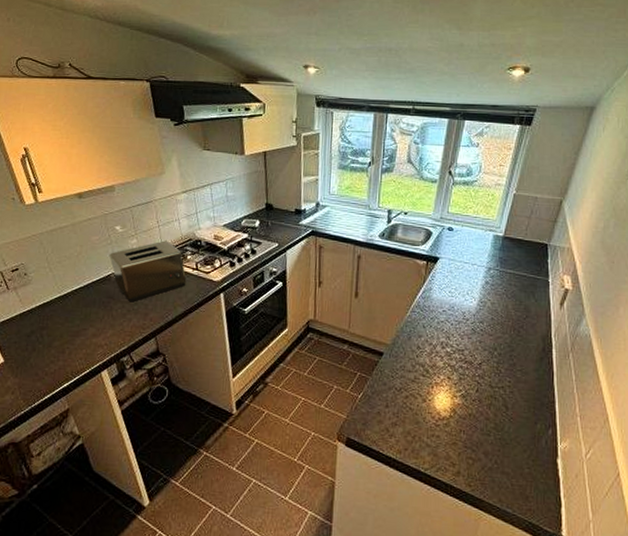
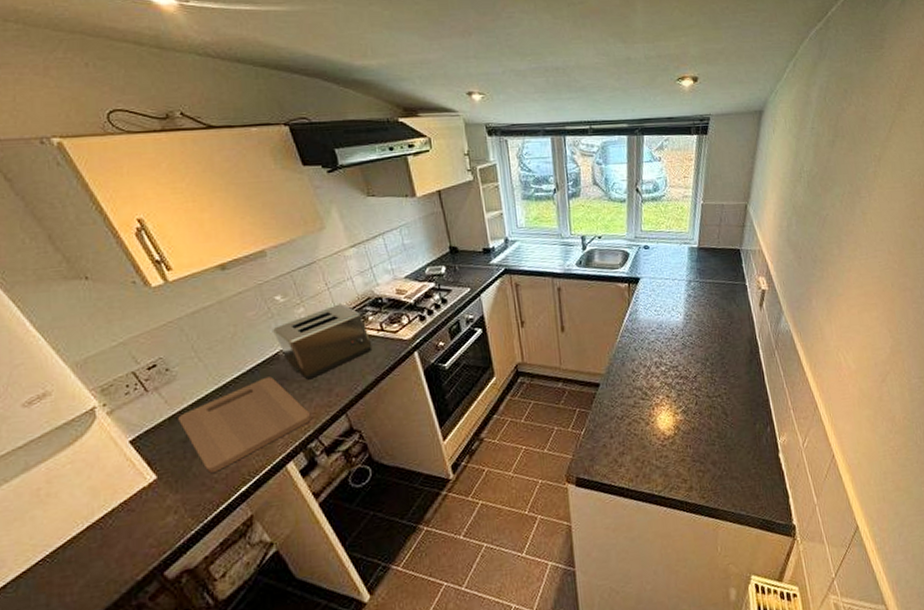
cutting board: none [27,294,128,366] -> present [178,377,311,473]

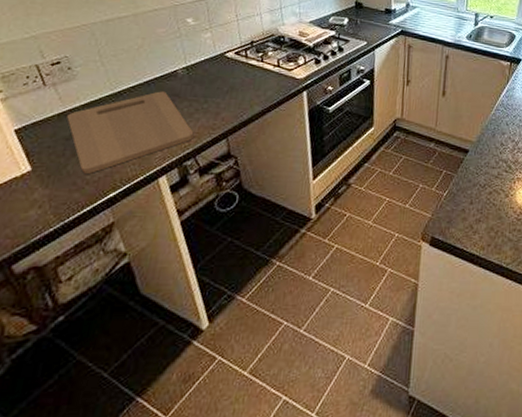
toaster: present [273,304,372,380] -> none [177,35,266,101]

